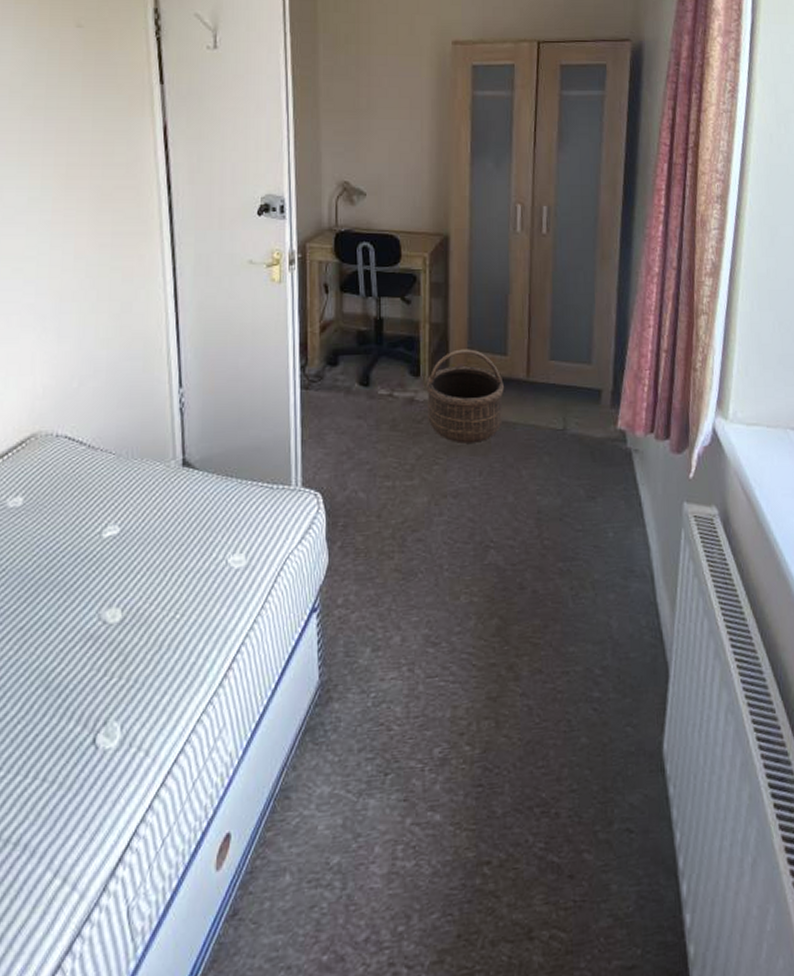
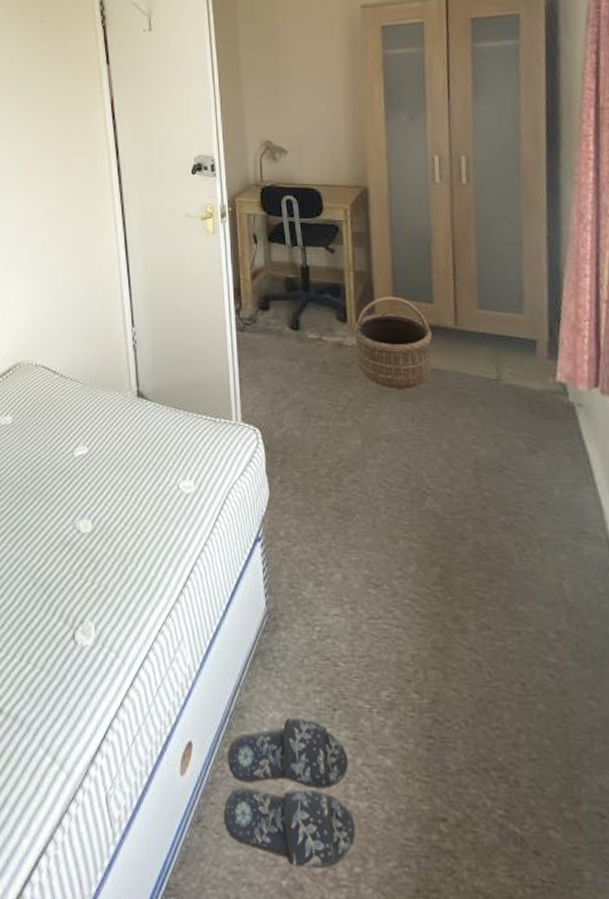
slippers: none [264,788,401,939] -> present [224,717,356,868]

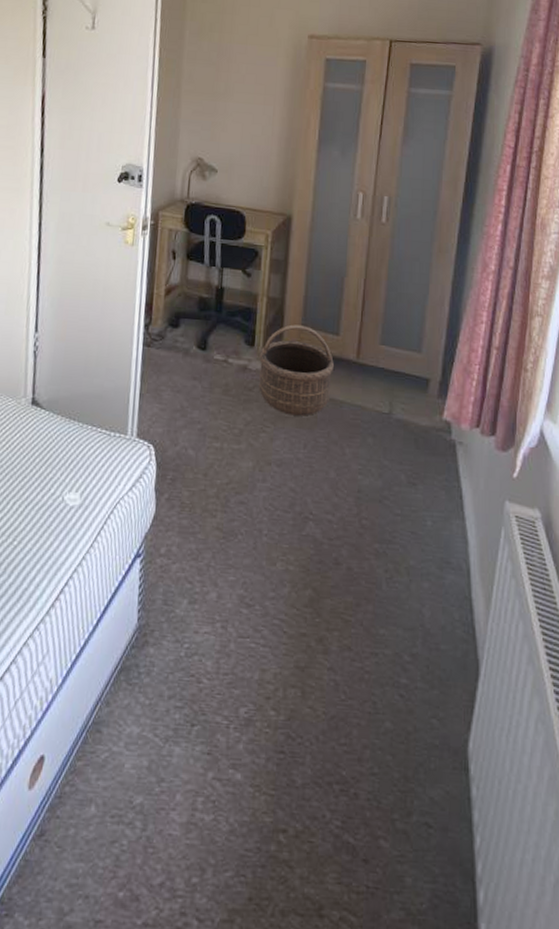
slippers: present [224,717,356,868] -> none [68,731,200,879]

